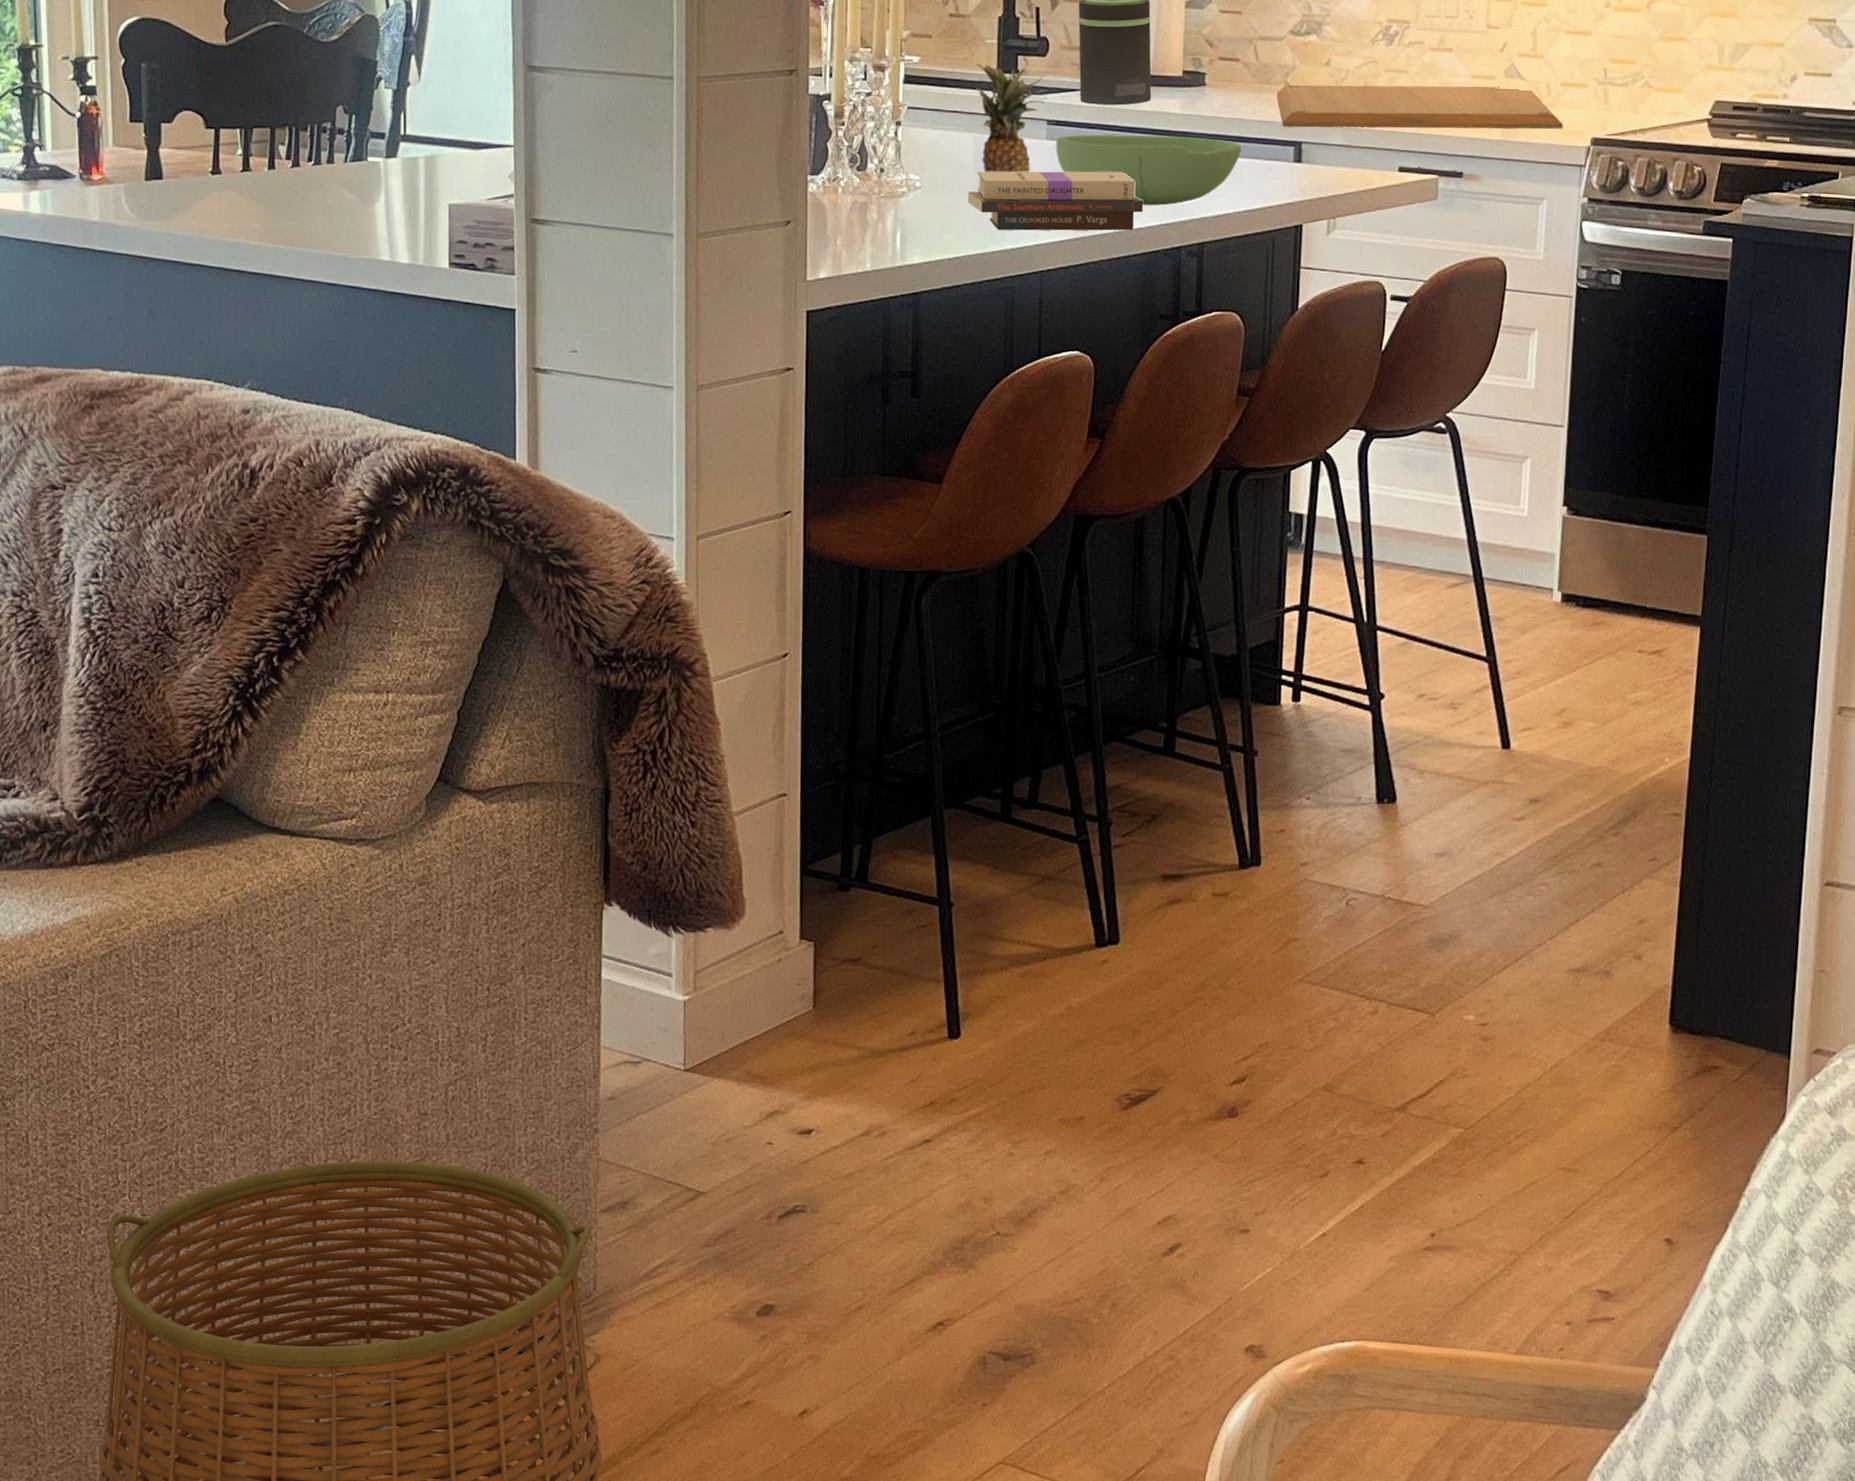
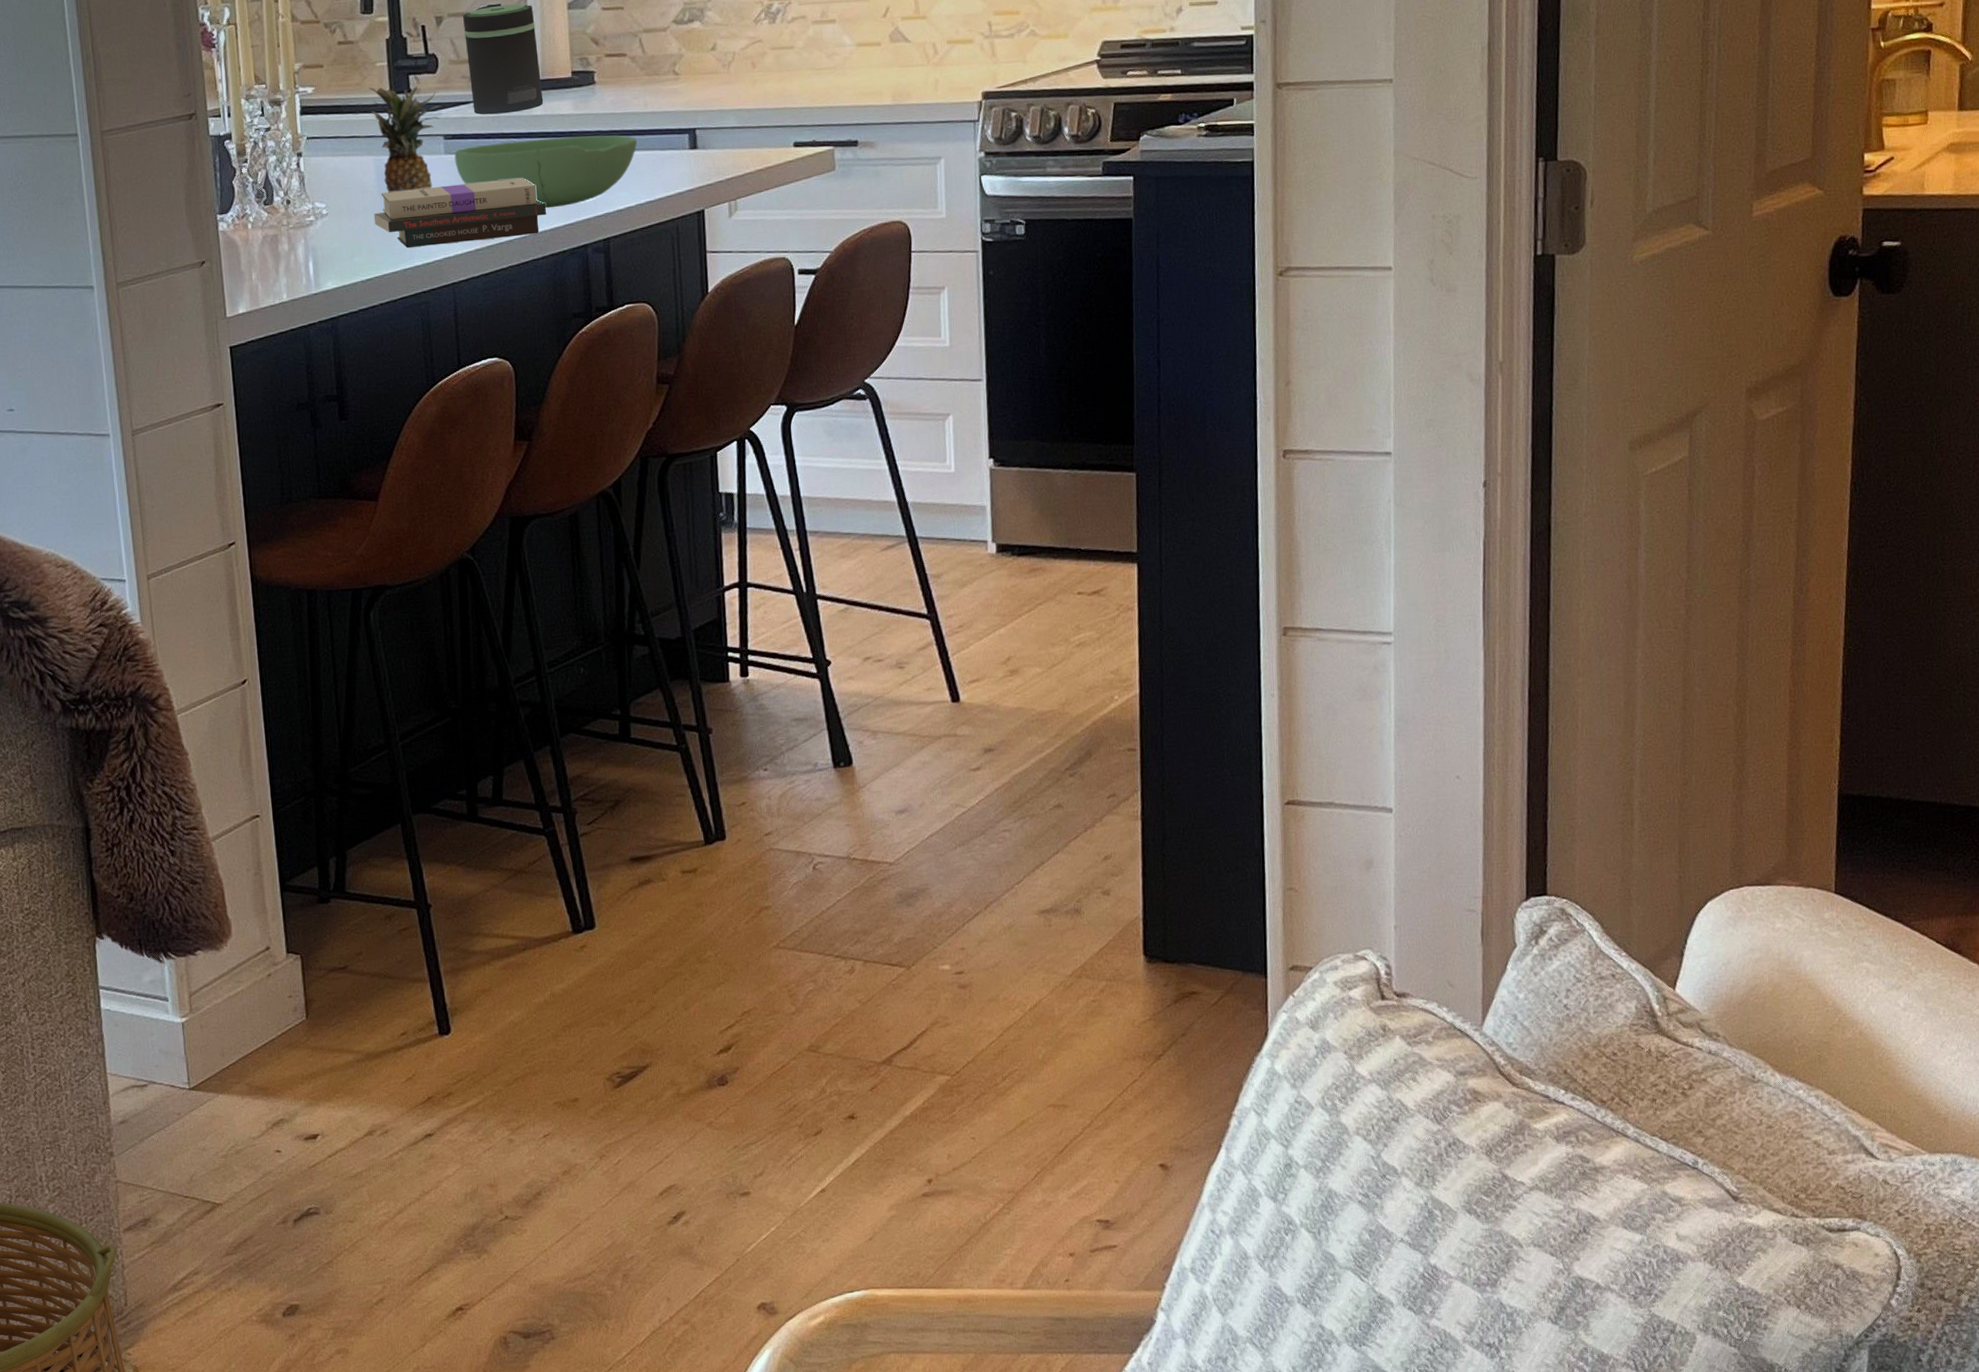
chopping board: present [1277,85,1564,130] -> none [666,50,953,116]

